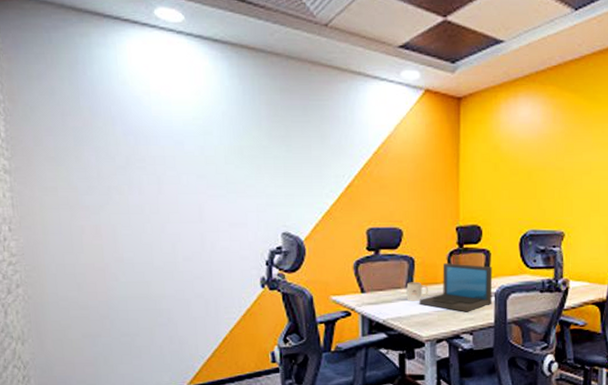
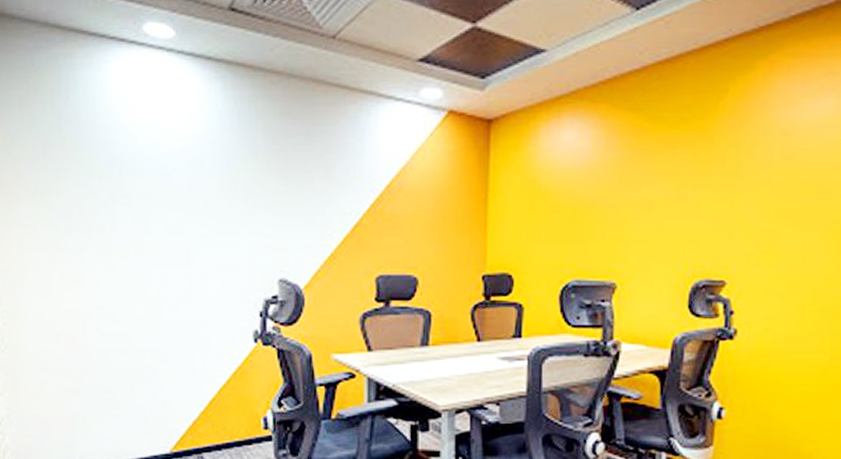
mug: present [406,282,428,301] -> none [421,340,447,363]
laptop: present [419,263,493,312] -> none [436,318,526,378]

